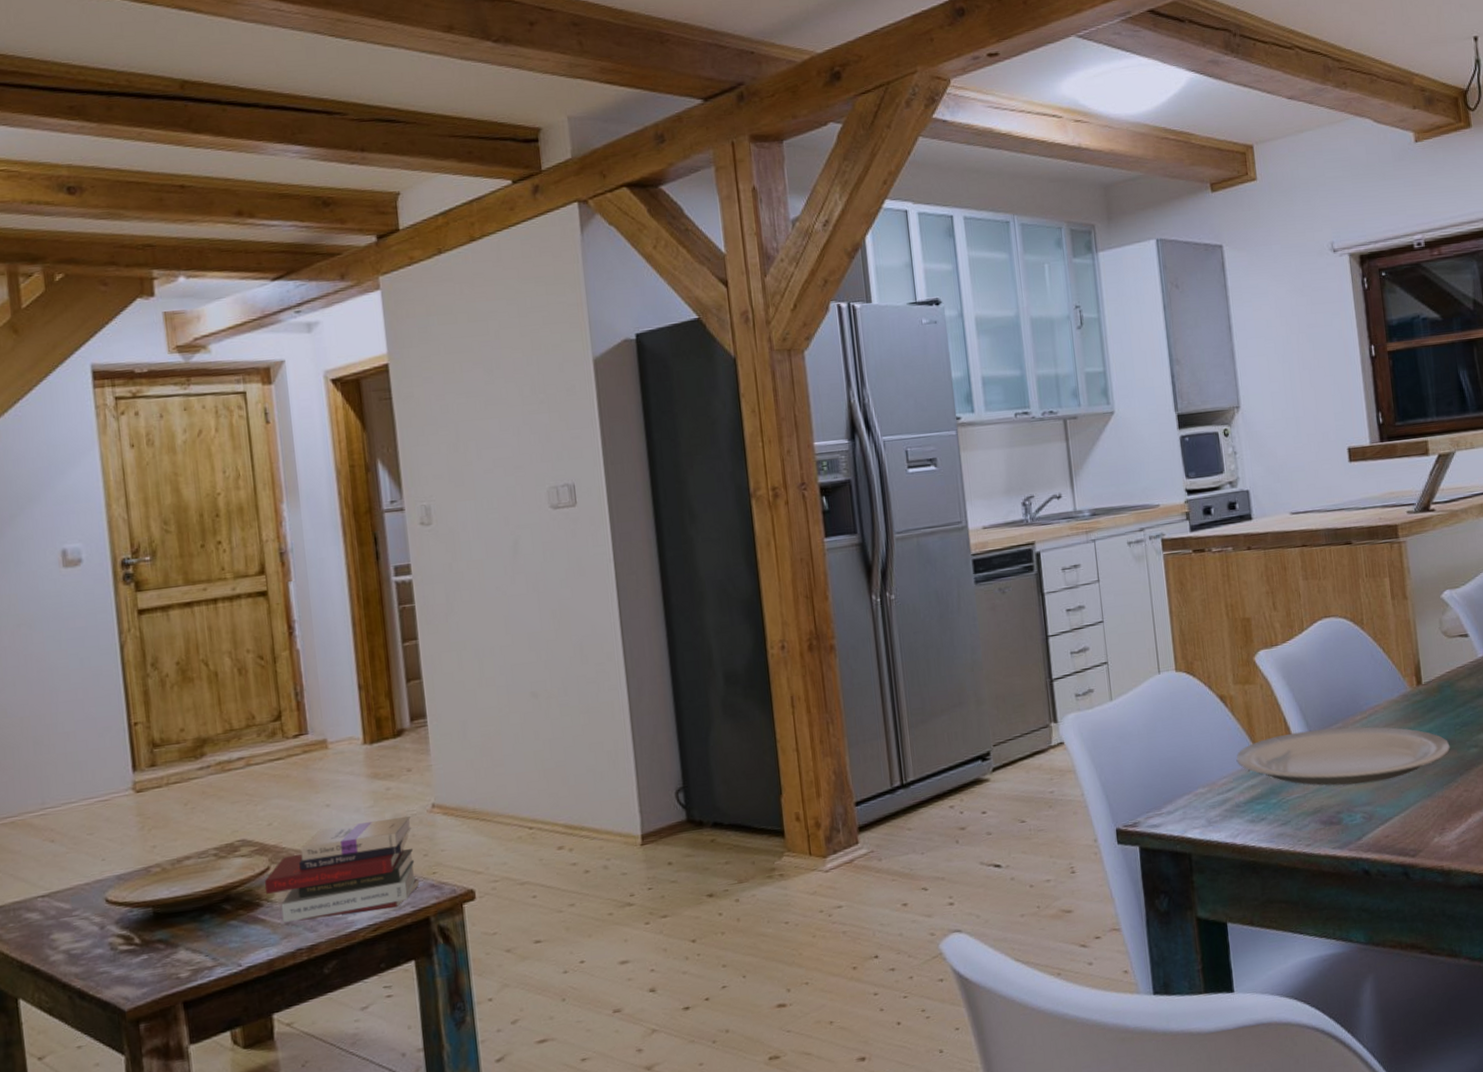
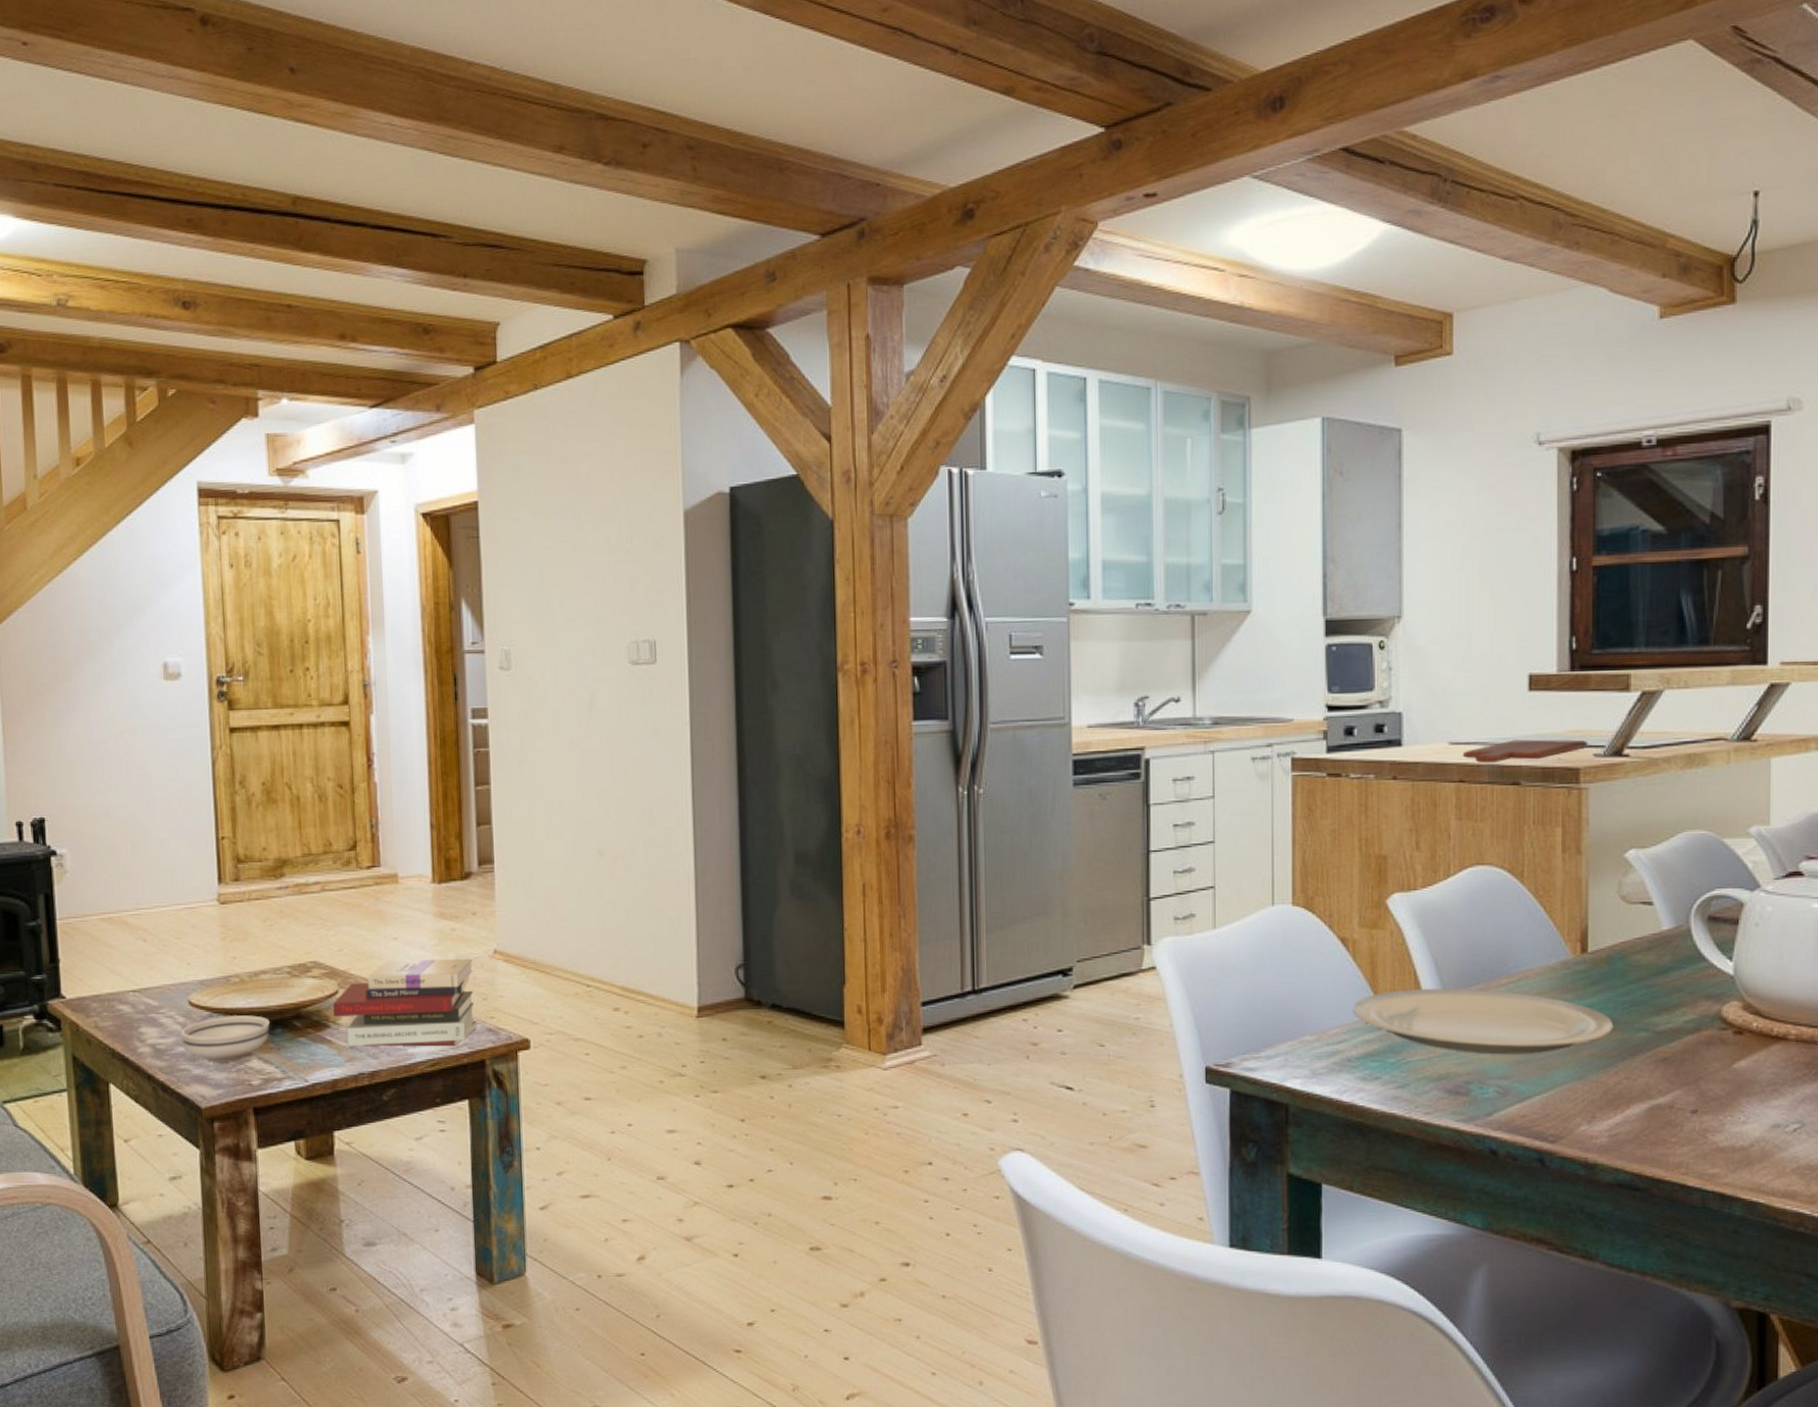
bowl: none [97,904,198,960] -> present [180,1014,270,1062]
cutting board: none [1302,500,1401,529] -> present [1462,739,1587,764]

